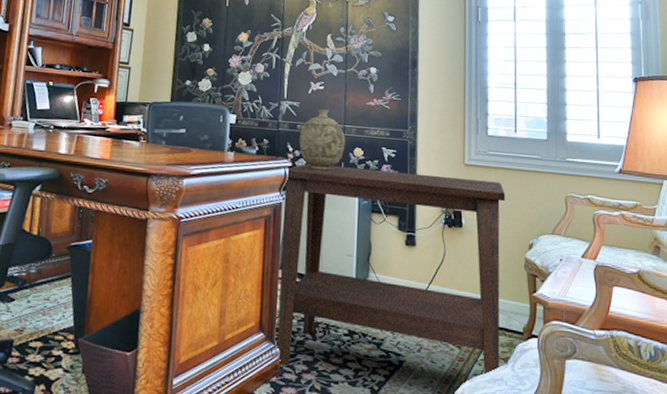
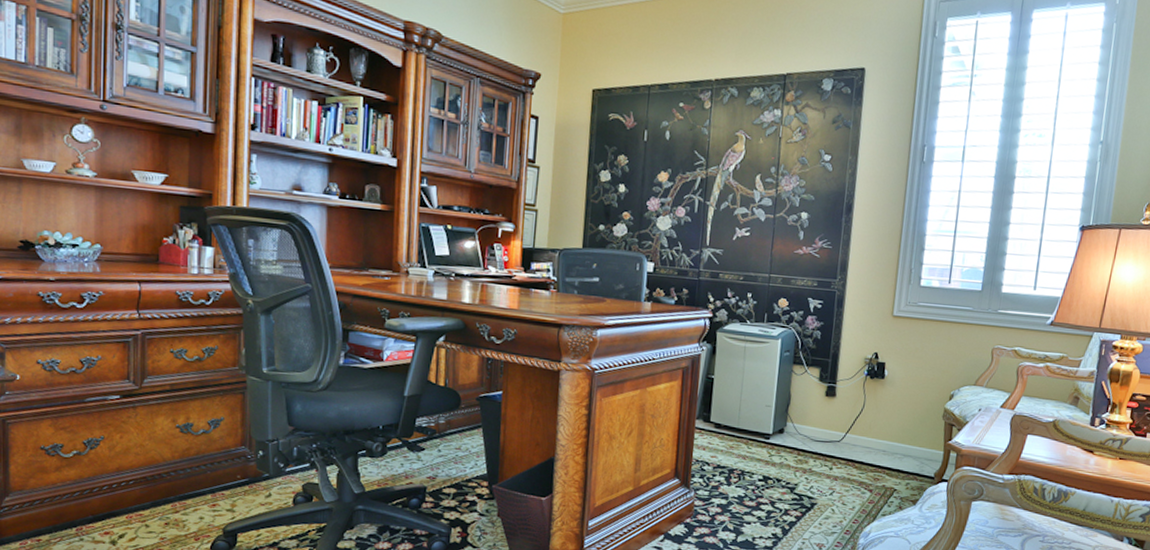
side table: present [276,164,505,374] -> none [691,314,931,514]
decorative vase: present [298,109,346,170] -> none [720,257,771,321]

